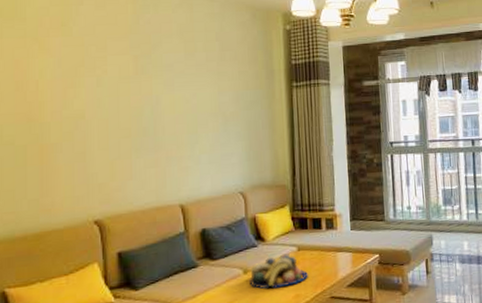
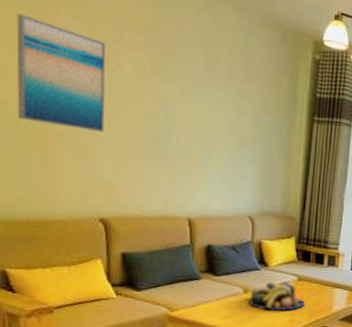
wall art: none [12,42,94,138] -> present [16,13,106,133]

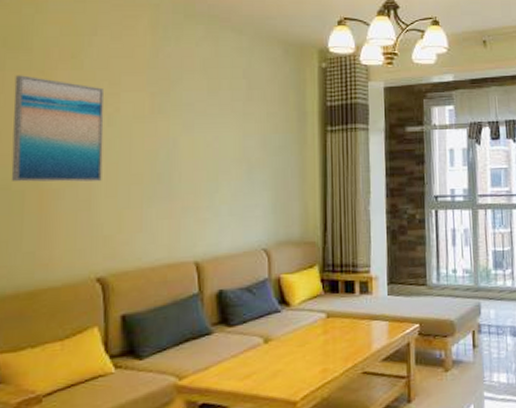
fruit bowl: present [248,281,305,311] -> none [270,321,337,362]

